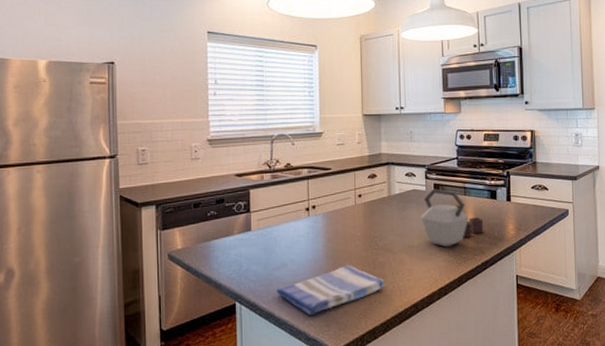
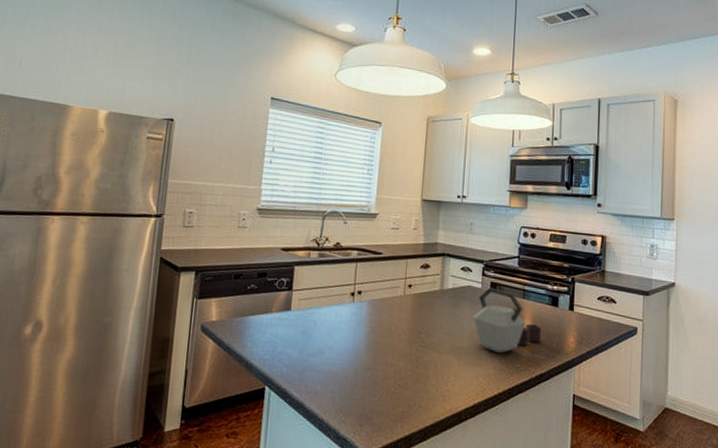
dish towel: present [276,265,385,316] -> none [309,360,428,412]

